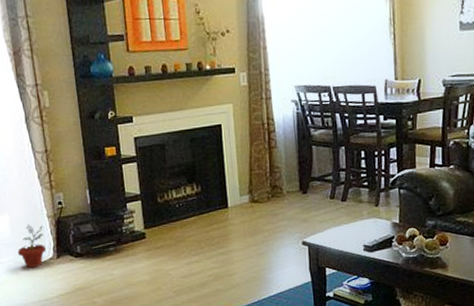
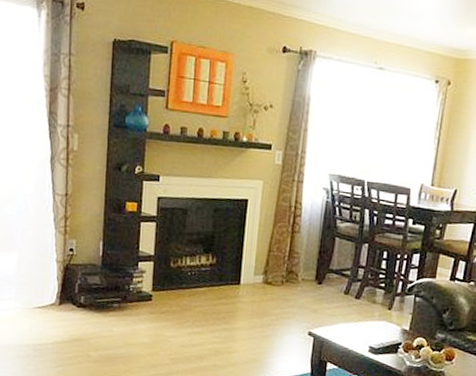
potted plant: present [17,224,47,269] -> none [20,265,51,311]

